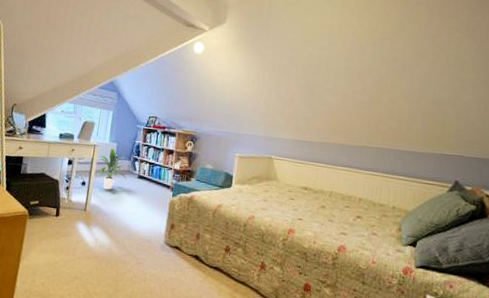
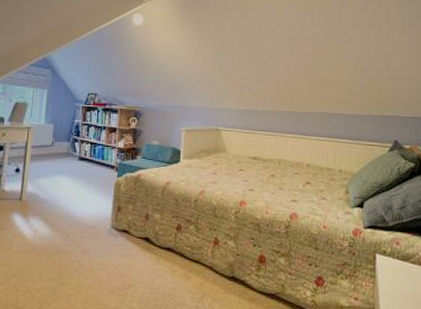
indoor plant: present [97,148,127,190] -> none [32,129,67,176]

